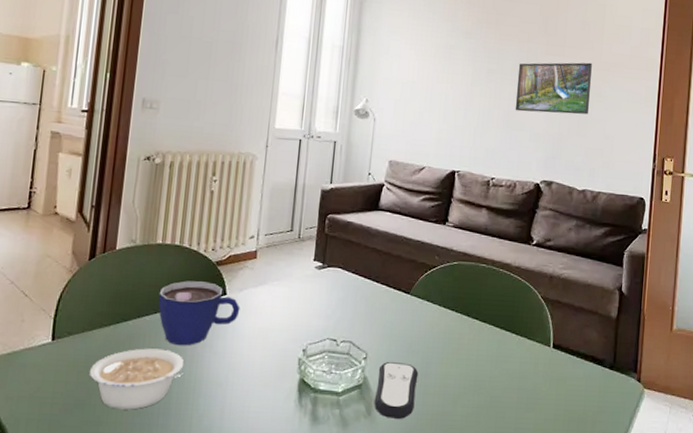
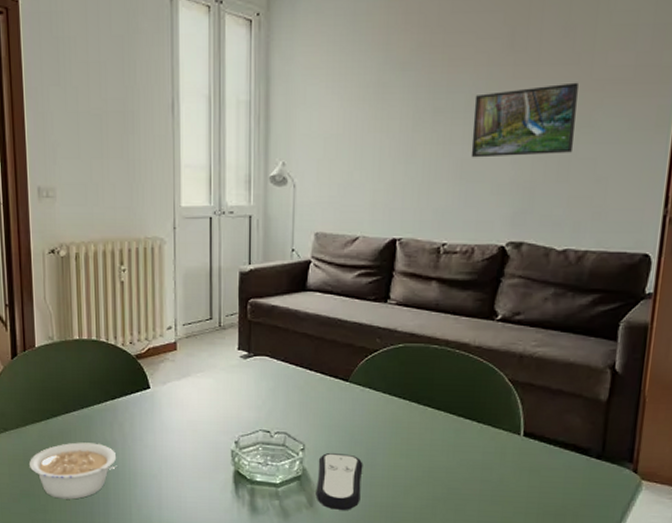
cup: present [158,281,240,346] -> none [83,375,166,440]

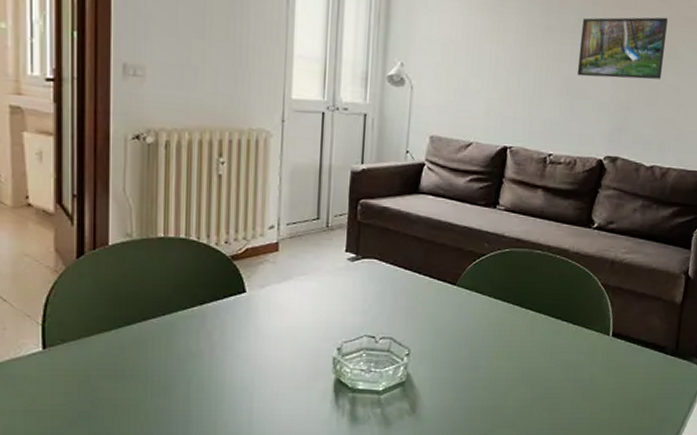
legume: present [28,442,117,500] -> none [91,353,202,419]
remote control: present [315,452,363,510] -> none [418,356,467,415]

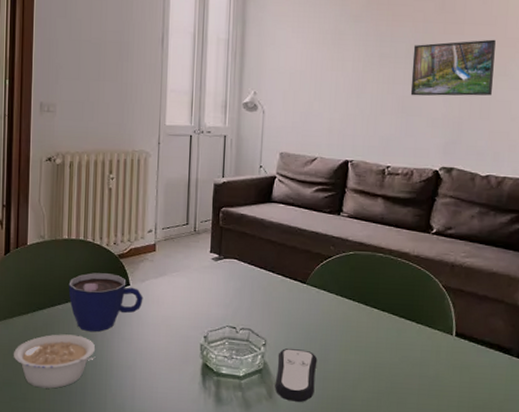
legume: none [91,353,202,419] -> present [13,334,96,389]
cup: none [165,278,263,349] -> present [68,273,143,332]
remote control: none [418,356,467,415] -> present [275,348,318,402]

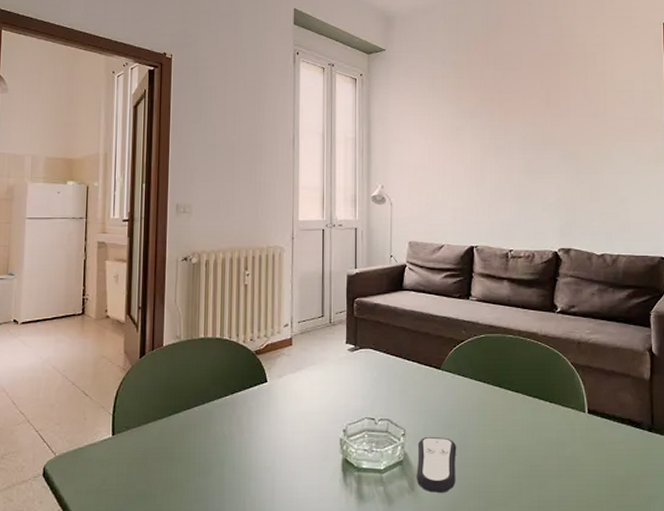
legume: present [13,334,96,389] -> none [147,437,233,497]
cup: present [68,273,143,332] -> none [205,371,281,433]
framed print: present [410,39,496,96] -> none [525,129,599,183]

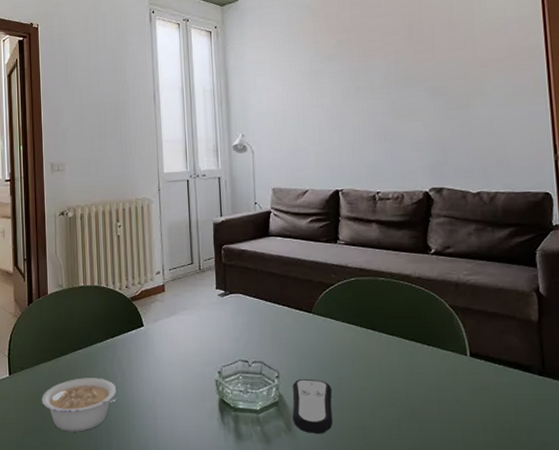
legume: none [147,437,233,497] -> present [41,378,117,432]

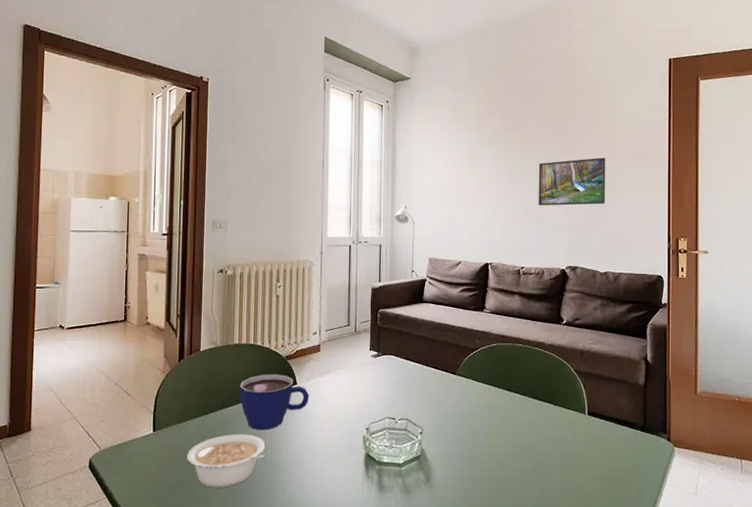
cup: none [87,316,157,374] -> present [239,374,310,431]
remote control: present [292,378,333,433] -> none [432,434,469,484]
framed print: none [387,62,471,123] -> present [538,157,605,206]

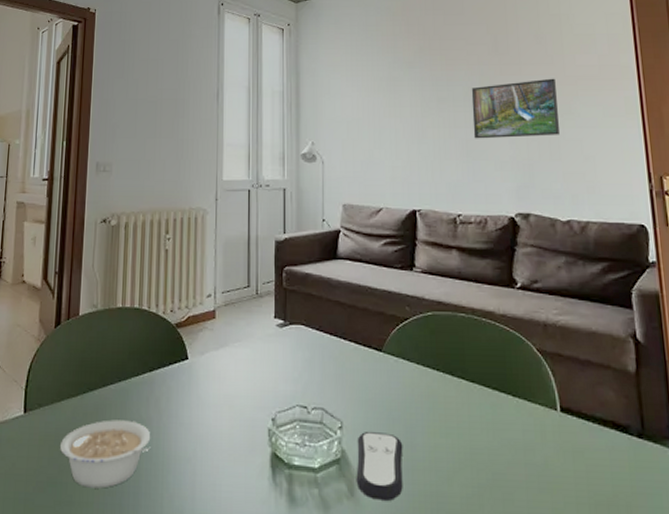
cup: present [239,374,310,431] -> none [121,345,203,417]
remote control: none [432,434,469,484] -> present [356,431,403,501]

